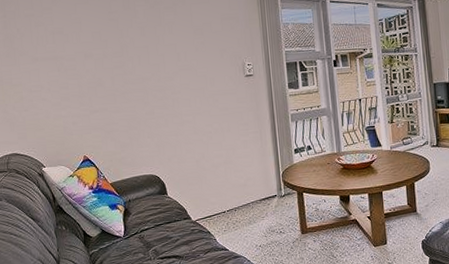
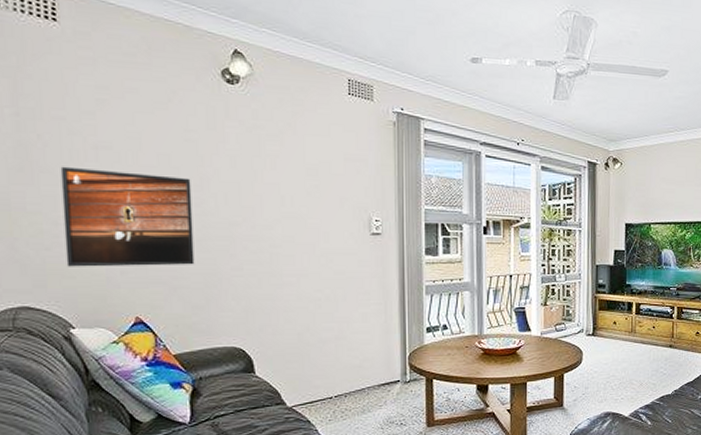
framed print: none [32,47,121,122] -> present [60,166,195,267]

